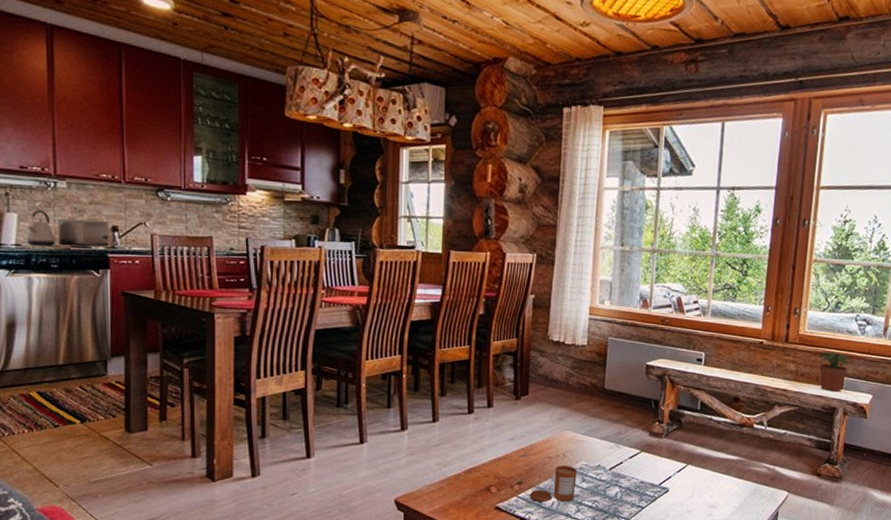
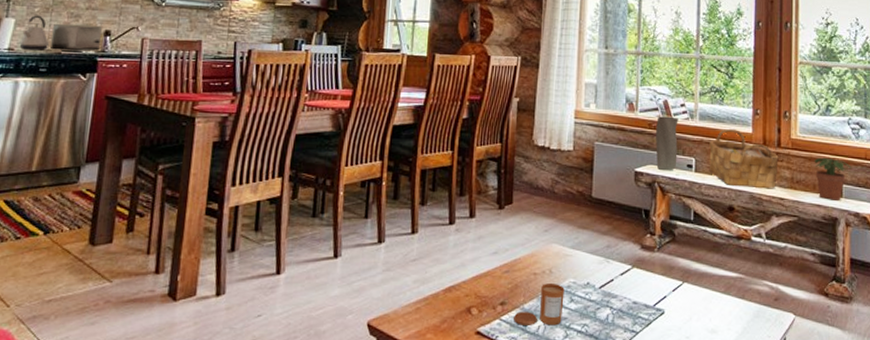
vase: none [667,312,691,365] -> present [656,116,679,171]
woven basket: none [717,324,786,381] -> present [709,128,779,189]

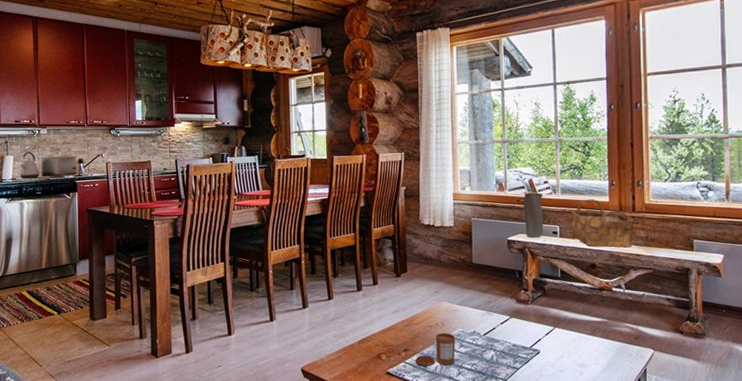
potted plant: present [814,157,852,201] -> none [666,218,701,254]

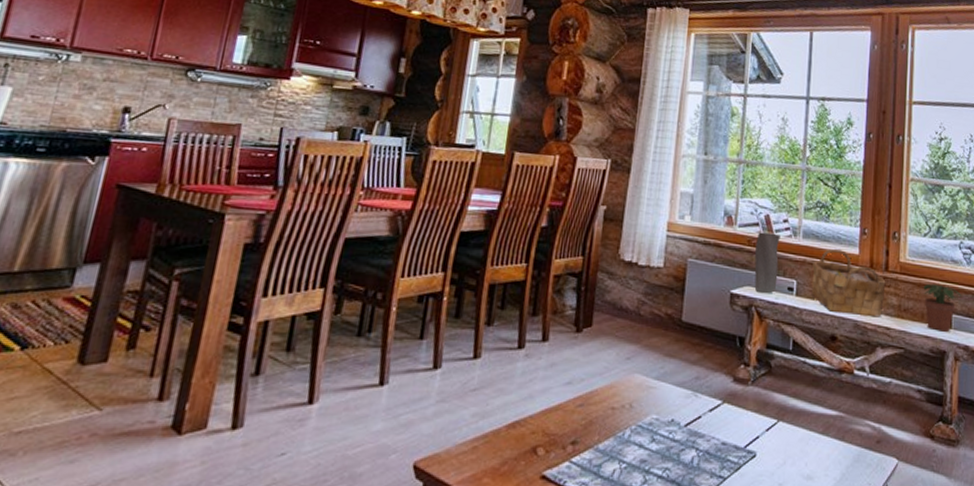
kettle: present [19,152,40,180] -> none [14,84,52,128]
toaster: present [41,155,77,178] -> none [54,96,122,131]
candle: present [416,333,455,367] -> none [585,420,646,470]
potted plant: none [666,218,701,254] -> present [923,284,962,332]

